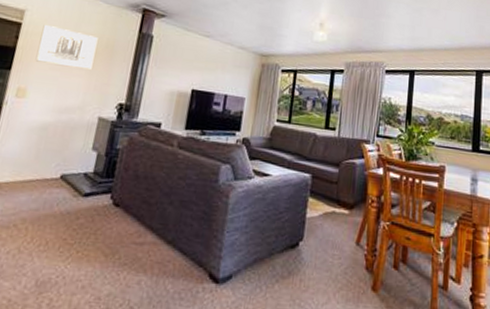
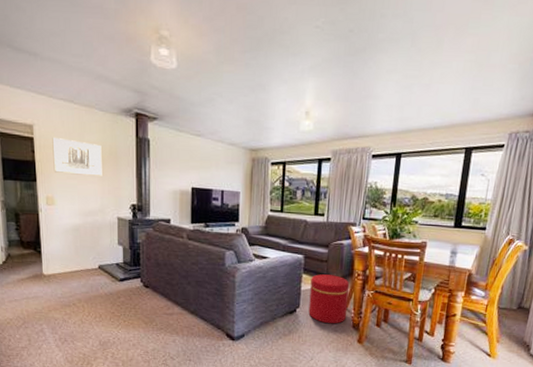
ottoman: none [313,198,363,264] -> present [308,274,350,324]

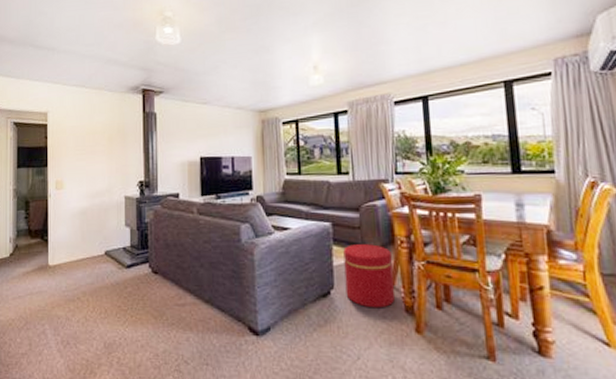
wall art: present [52,138,102,176] -> none [64,122,110,156]

